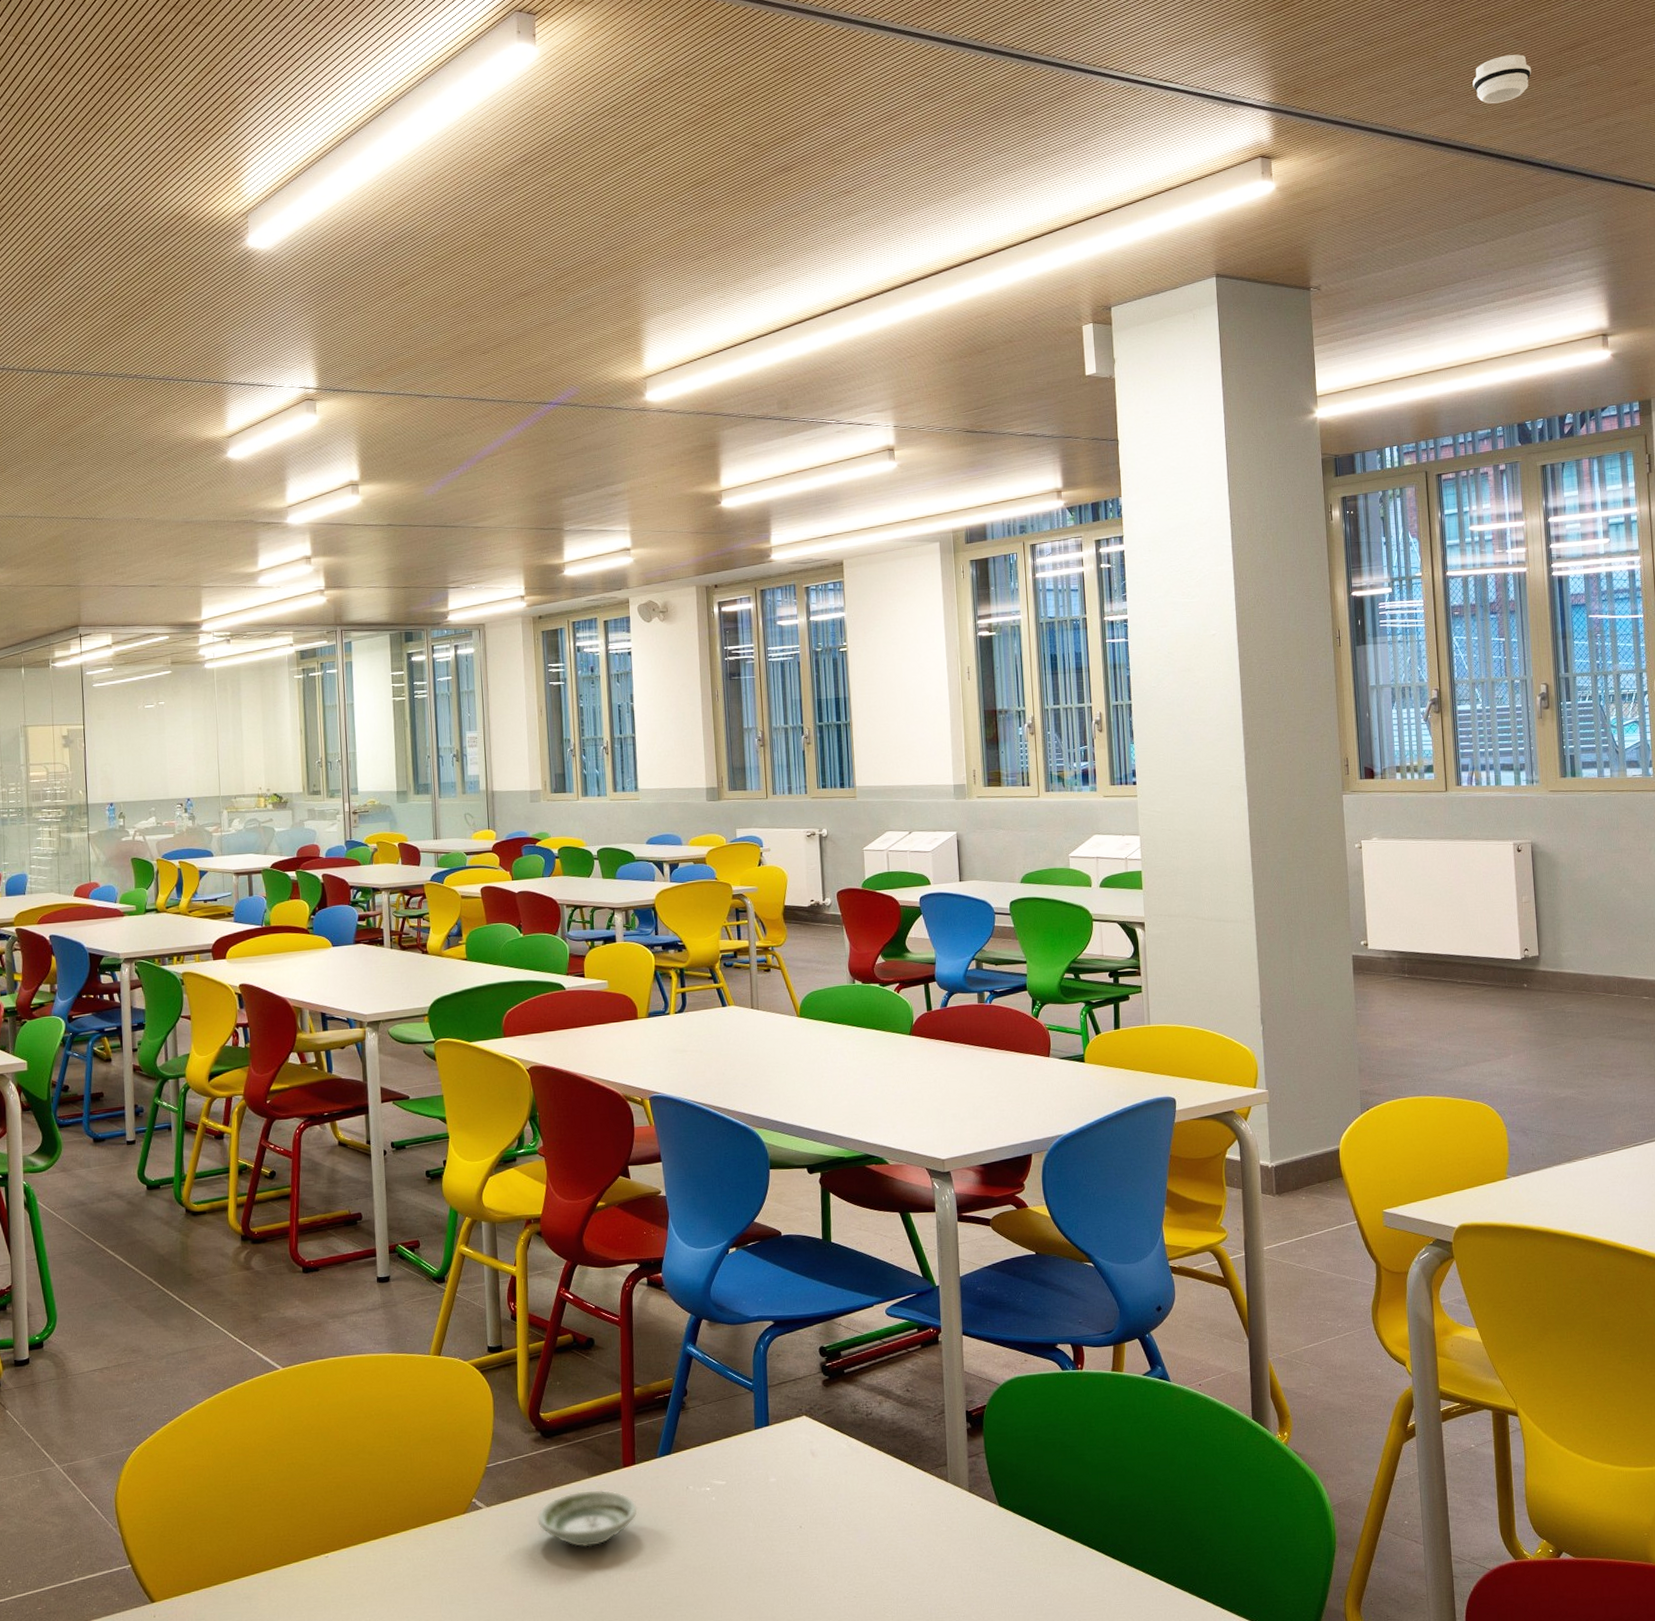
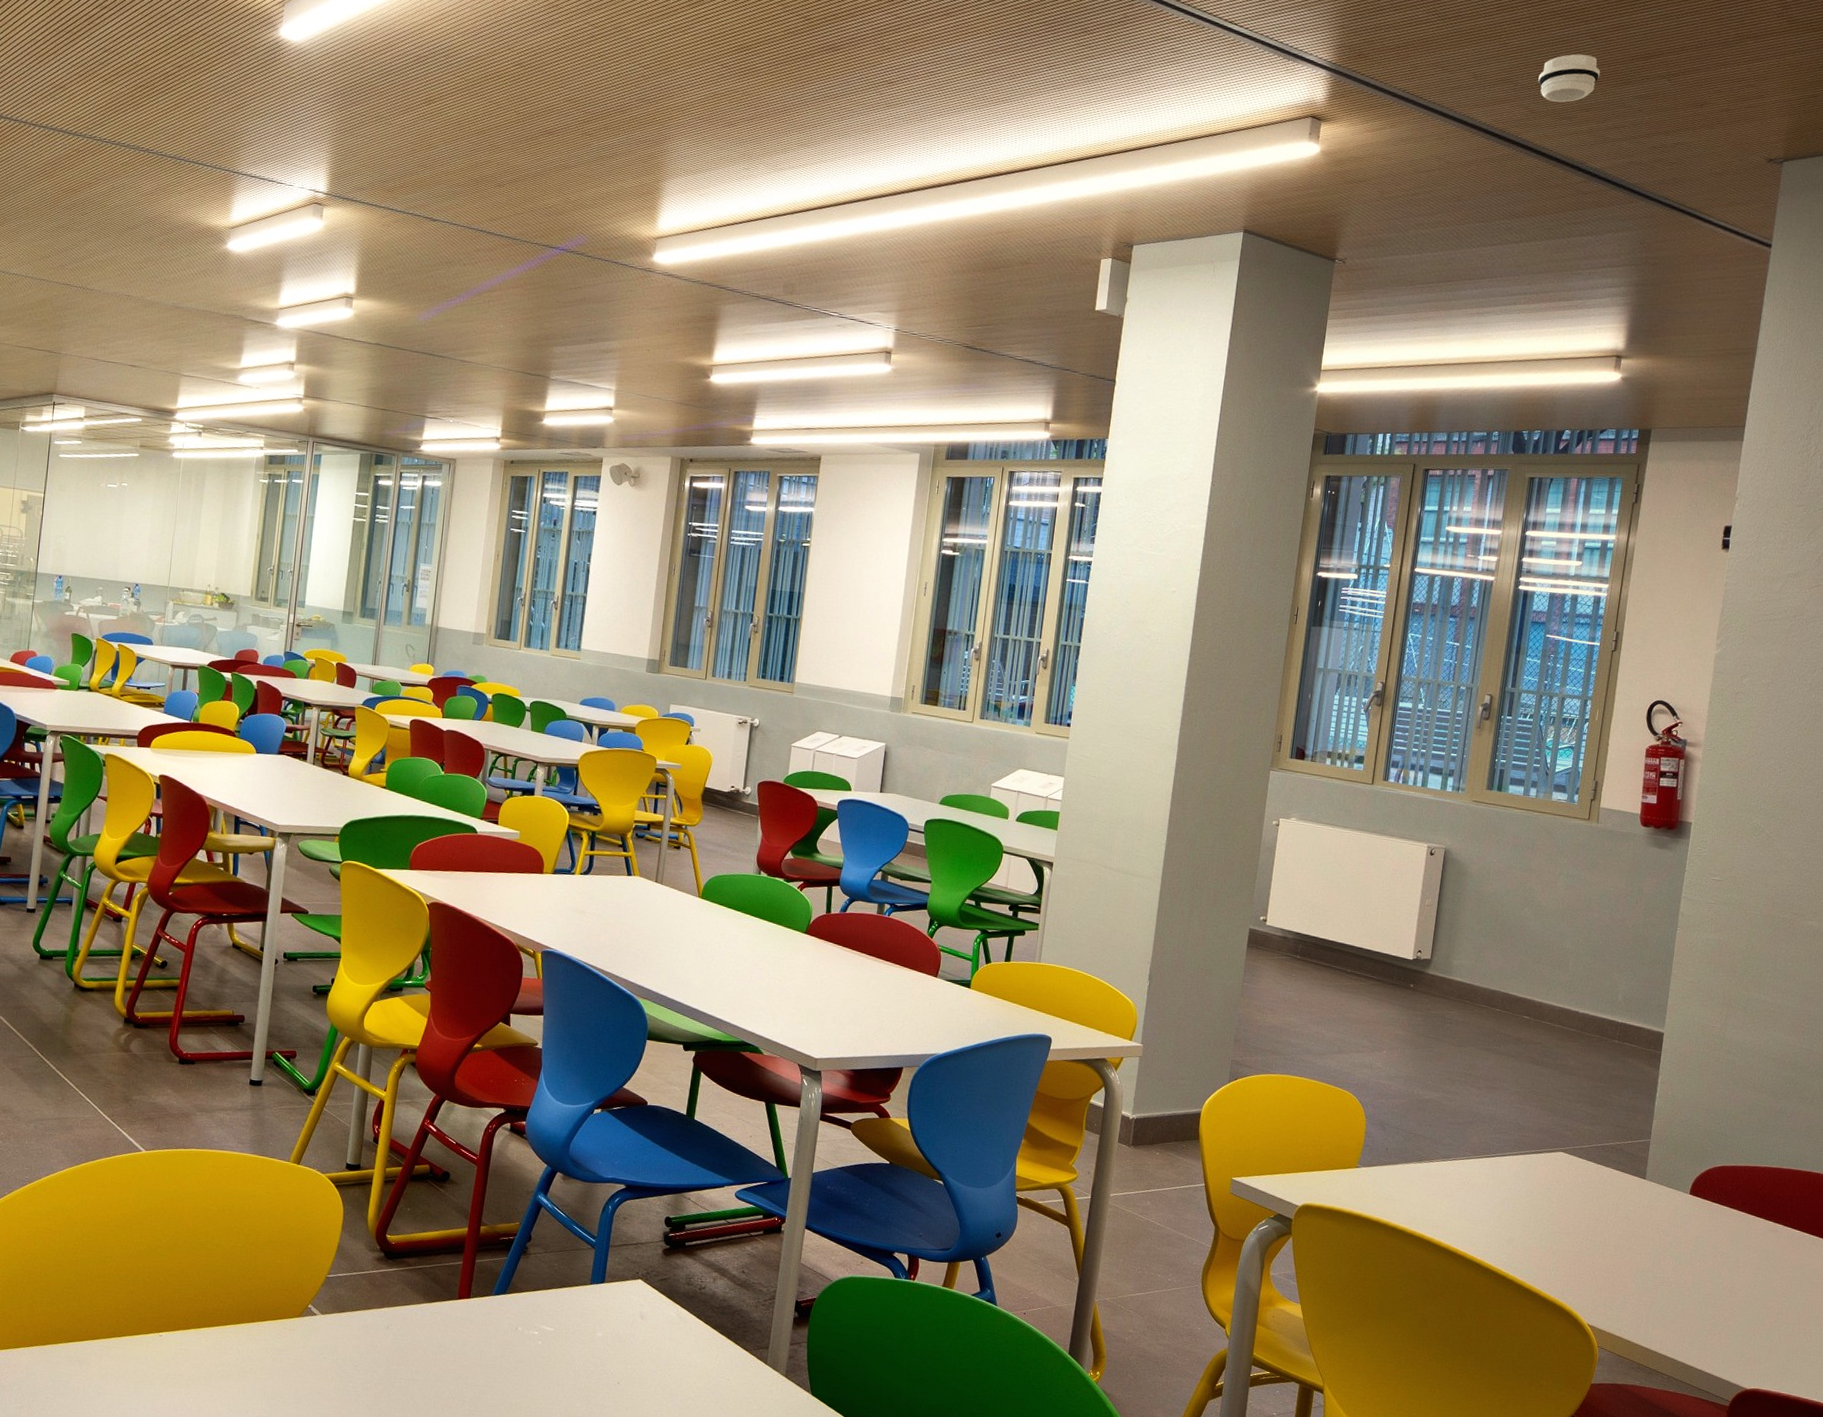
saucer: present [537,1490,637,1548] -> none [368,1314,465,1368]

